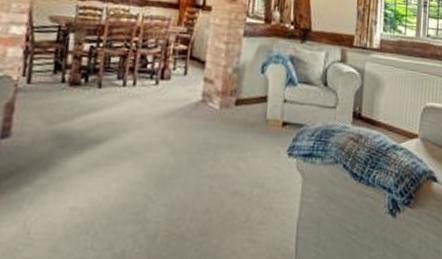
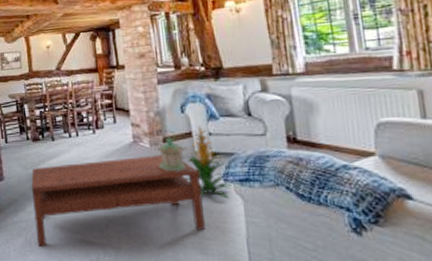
coffee table: none [39,119,266,237] -> present [31,155,205,247]
lantern: none [224,91,258,142] -> present [155,130,187,172]
indoor plant: none [249,89,295,176] -> present [185,125,232,199]

